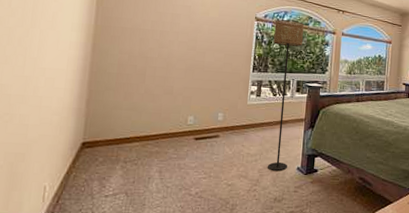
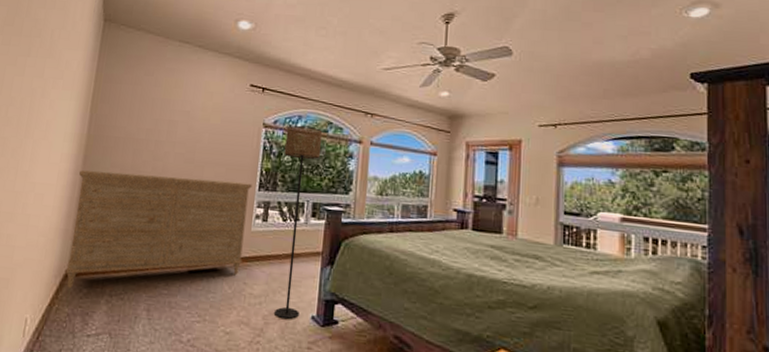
dresser: none [81,56,247,158] -> present [65,170,252,288]

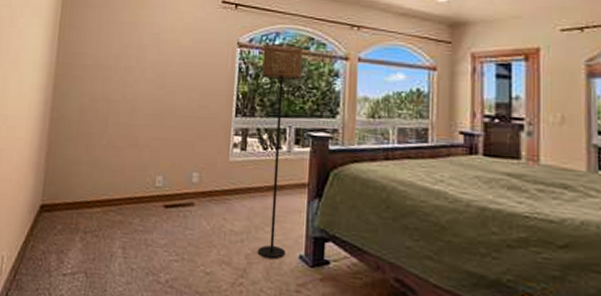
dresser: present [65,170,252,288] -> none [39,100,228,225]

